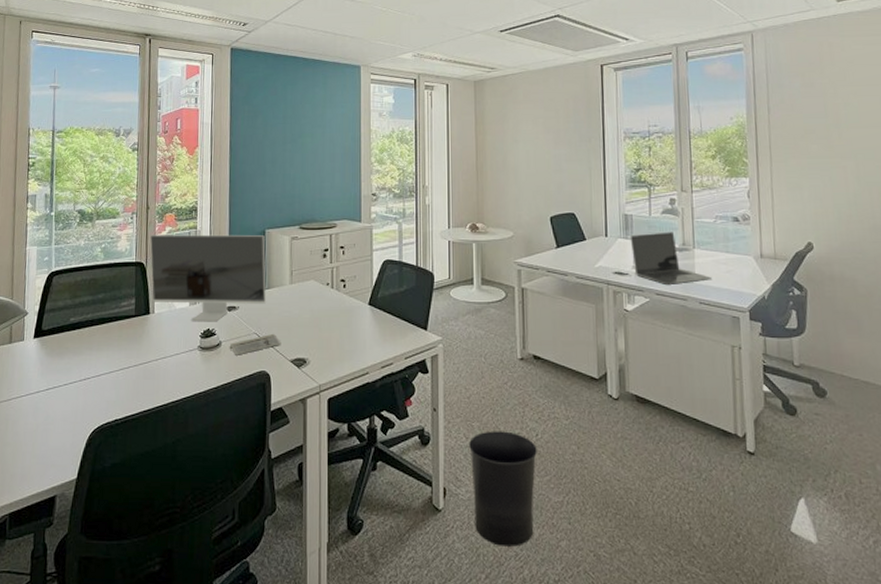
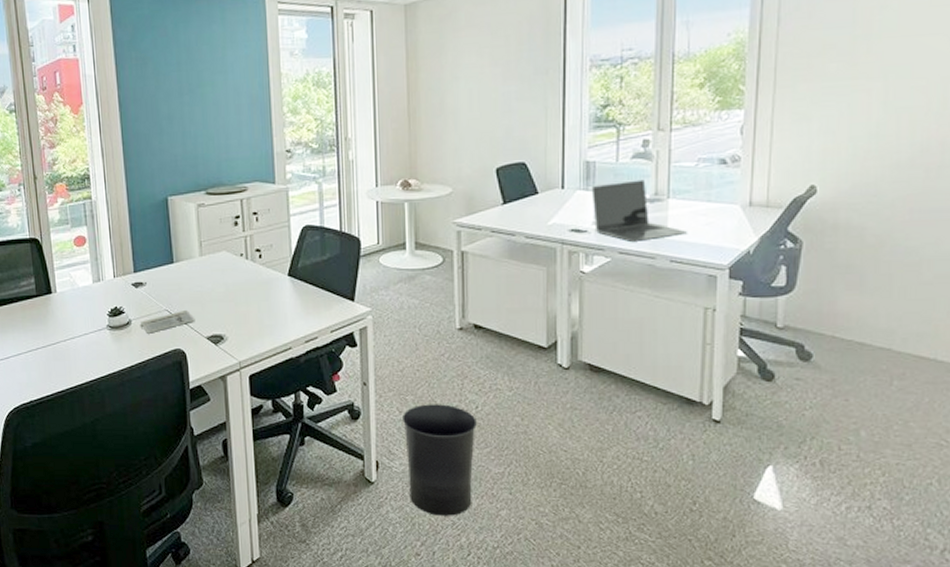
monitor: present [150,234,266,322] -> none [42,203,175,300]

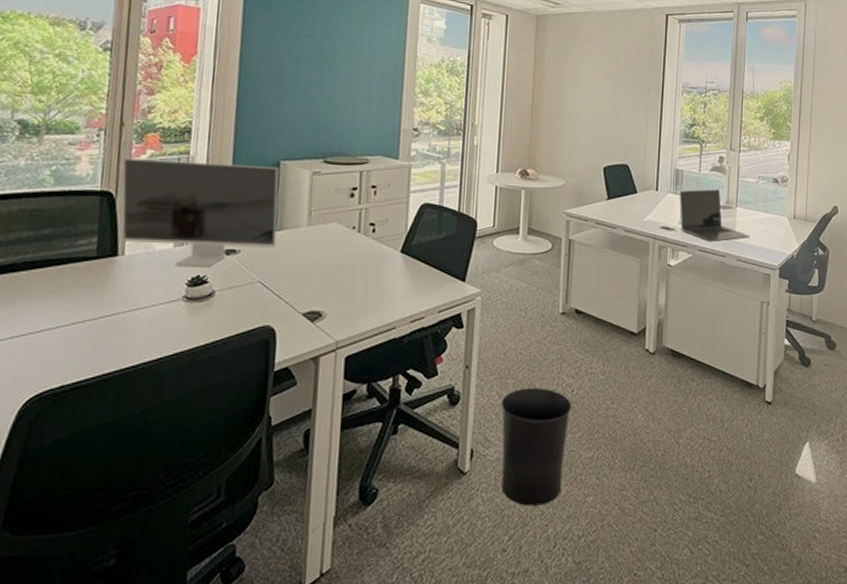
monitor: none [42,203,175,300] -> present [122,158,279,268]
computer keyboard: present [140,309,195,334] -> none [224,282,292,307]

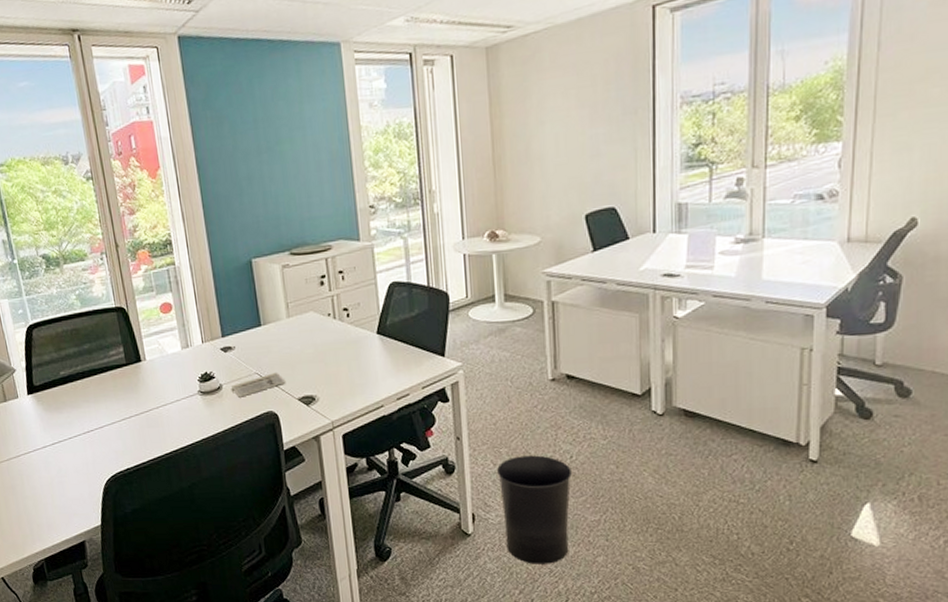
monitor: present [122,158,279,268] -> none [126,266,263,366]
computer keyboard: none [224,282,292,307] -> present [231,371,286,398]
laptop: present [679,189,749,241] -> none [683,219,783,284]

